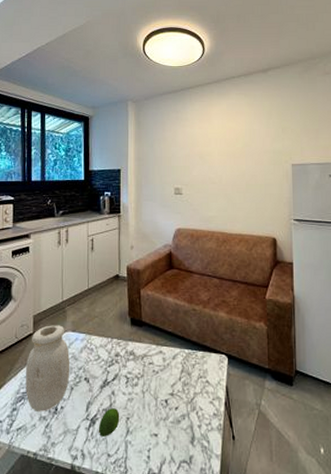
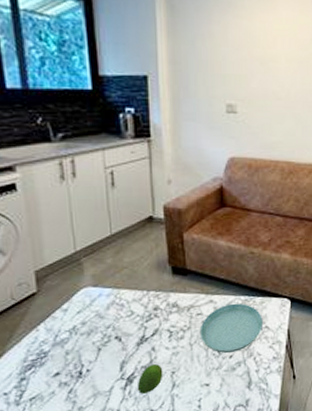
jar: present [25,325,70,412] -> none [32,280,94,378]
saucer: none [151,355,204,405] -> present [199,303,263,354]

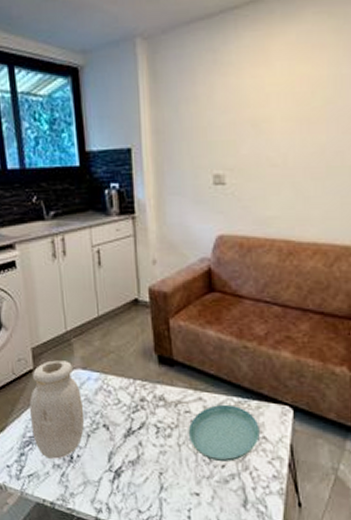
jar: none [32,280,94,378] -> present [29,360,84,459]
fruit: present [137,364,163,394] -> none [124,461,151,491]

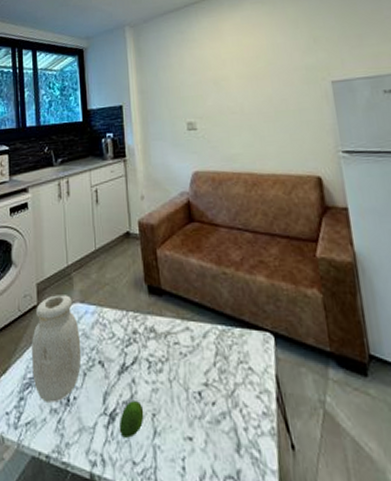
fruit: none [124,461,151,491] -> present [119,401,144,438]
saucer: present [188,404,260,462] -> none [177,333,246,399]

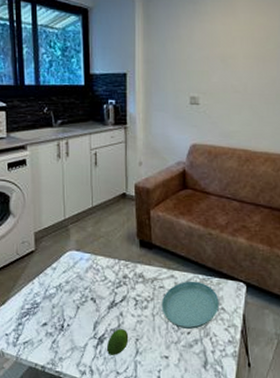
jar: present [32,295,81,403] -> none [30,243,75,328]
saucer: none [177,333,246,399] -> present [161,281,219,330]

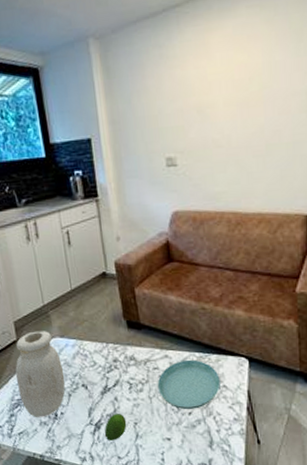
jar: none [30,243,75,328] -> present [15,331,66,417]

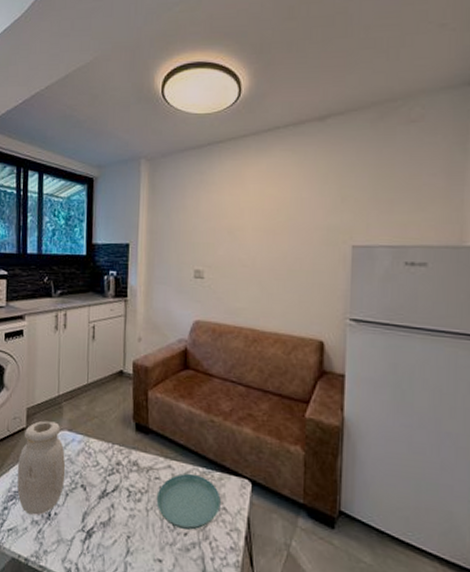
fruit: present [104,414,127,441] -> none [94,522,120,554]

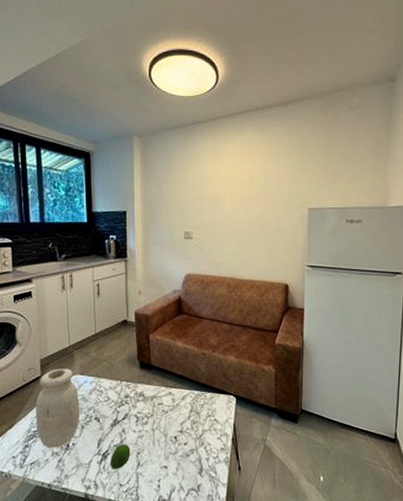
fruit: none [94,522,120,554] -> present [110,444,131,469]
saucer: present [156,473,221,530] -> none [160,396,212,441]

